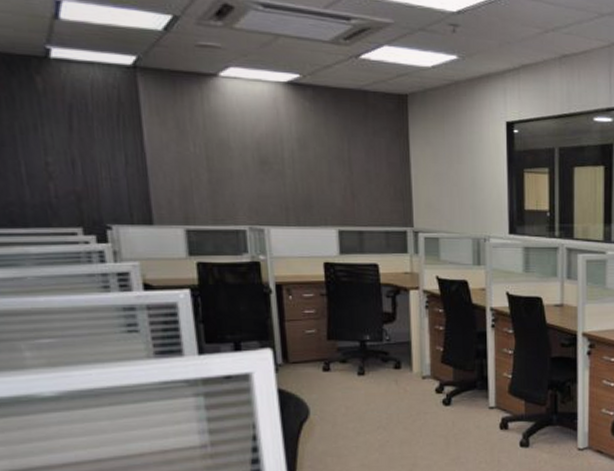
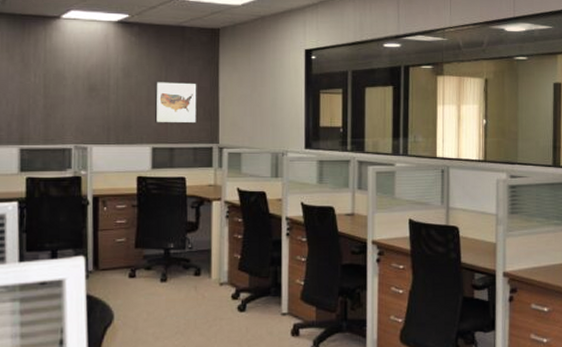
wall art: none [336,154,387,204] -> present [154,81,197,124]

